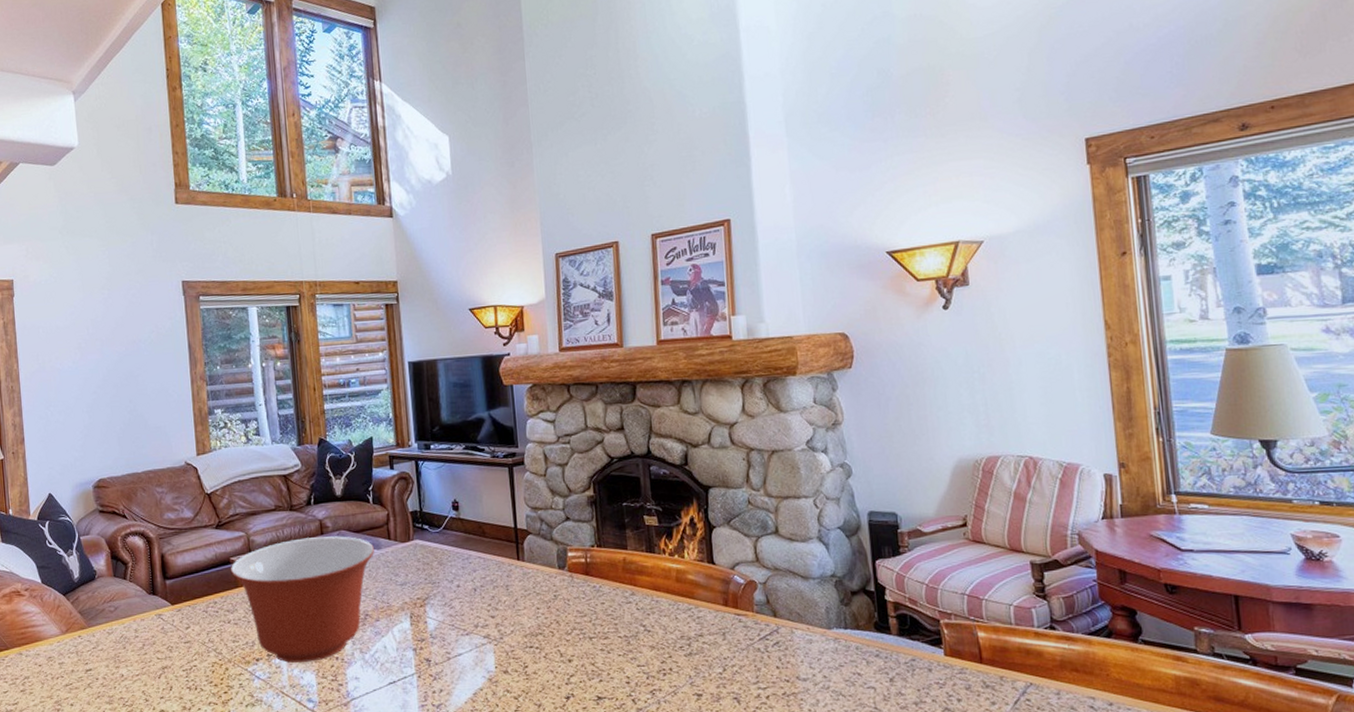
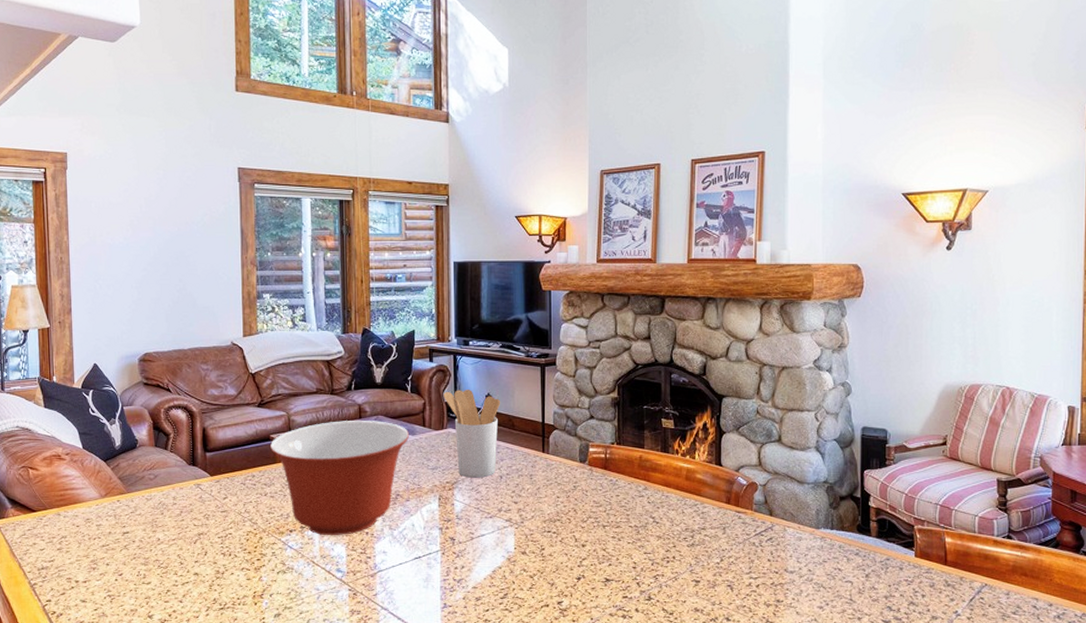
utensil holder: none [407,497,469,593] -> present [443,390,501,478]

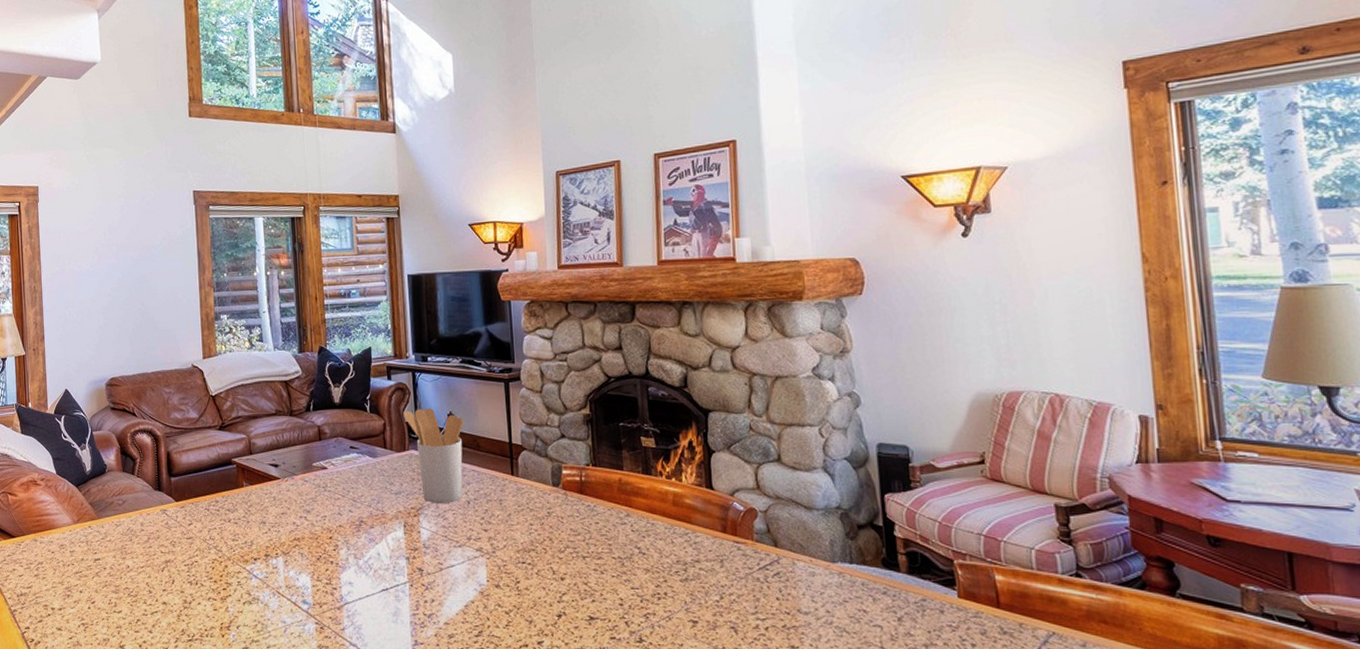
mixing bowl: present [269,421,410,536] -> none [231,443,371,565]

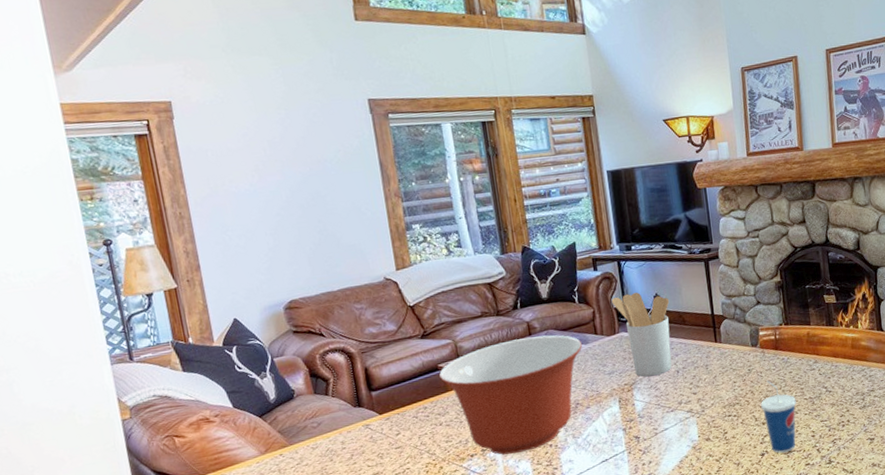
mixing bowl: none [231,443,371,565] -> present [439,335,583,455]
cup: none [560,529,602,618] -> present [761,380,796,453]

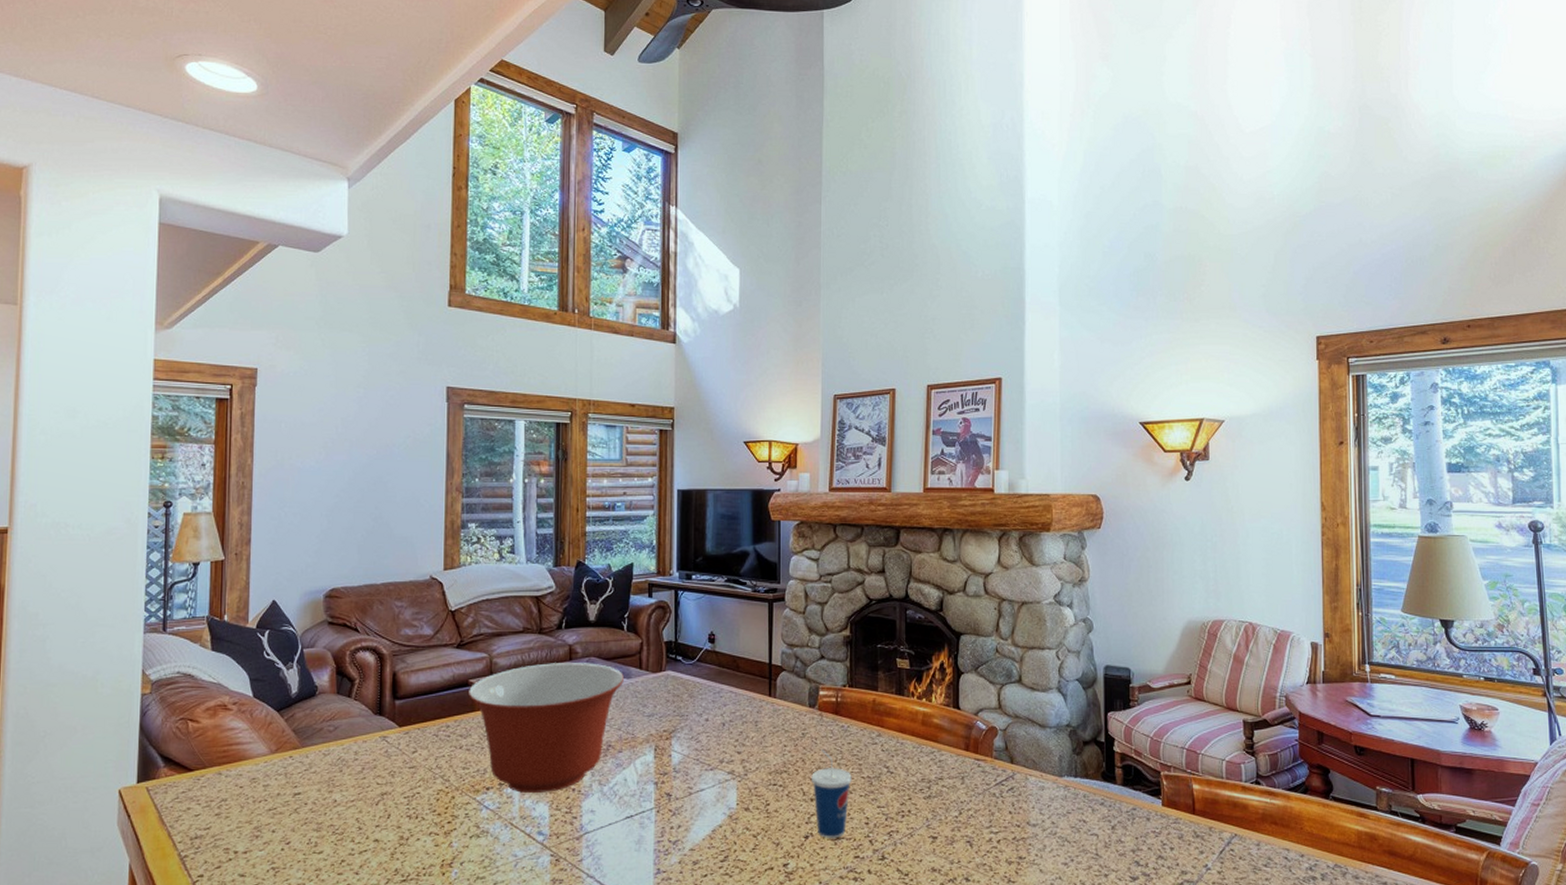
utensil holder: present [611,292,672,377] -> none [662,628,725,726]

